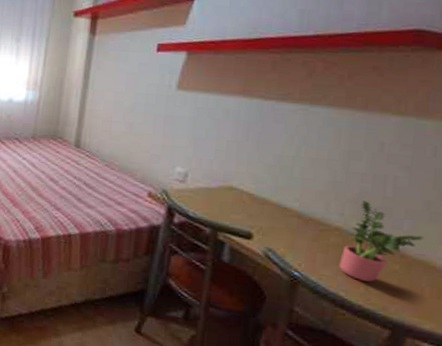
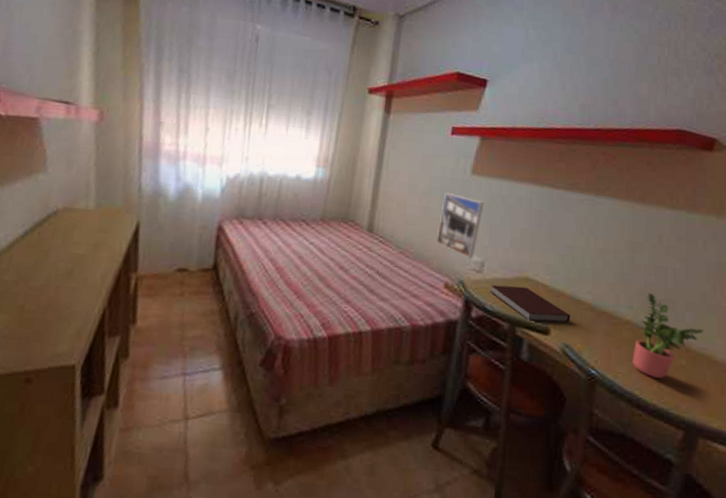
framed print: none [140,108,190,170] -> present [435,193,485,259]
notebook: none [192,193,276,229] -> present [489,284,571,324]

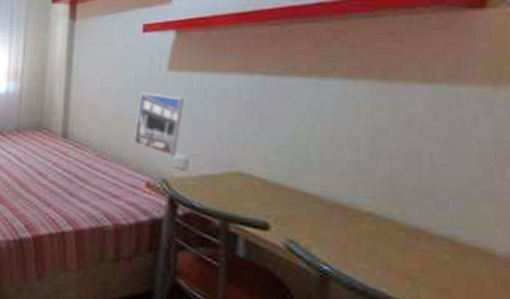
notebook: present [489,284,571,324] -> none [196,181,295,218]
potted plant: present [632,293,704,379] -> none [376,181,476,275]

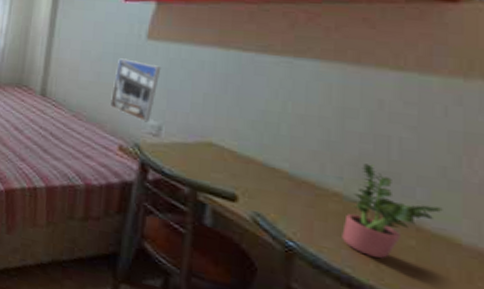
potted plant: none [376,181,476,275] -> present [342,163,443,258]

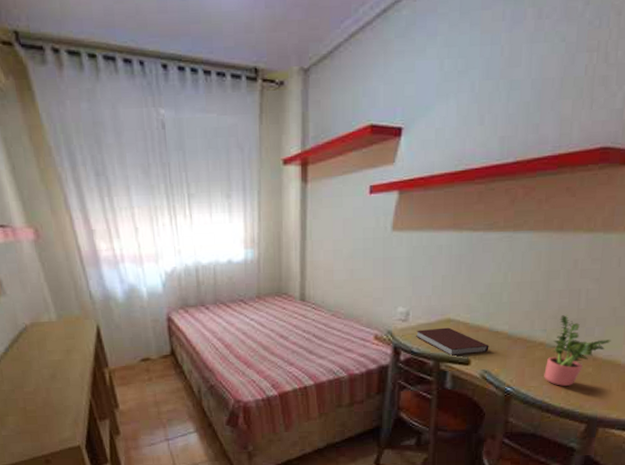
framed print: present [109,58,162,123] -> none [363,253,406,310]
notebook: none [167,148,263,191] -> present [415,327,489,356]

